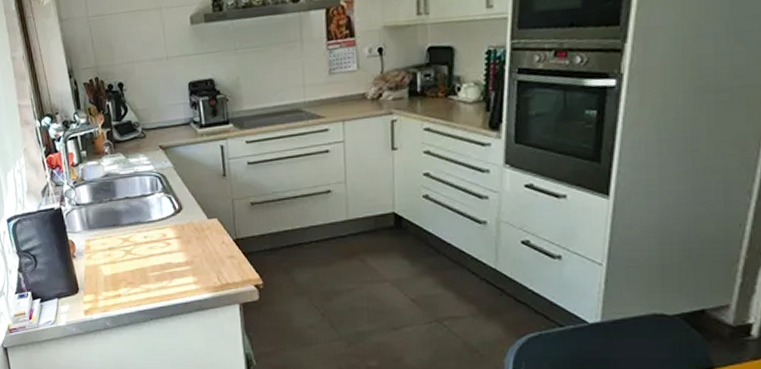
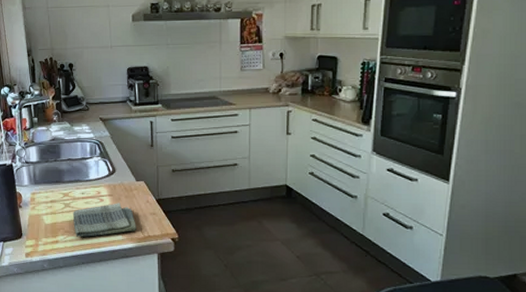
dish towel: none [135,246,212,289] -> present [72,203,136,237]

